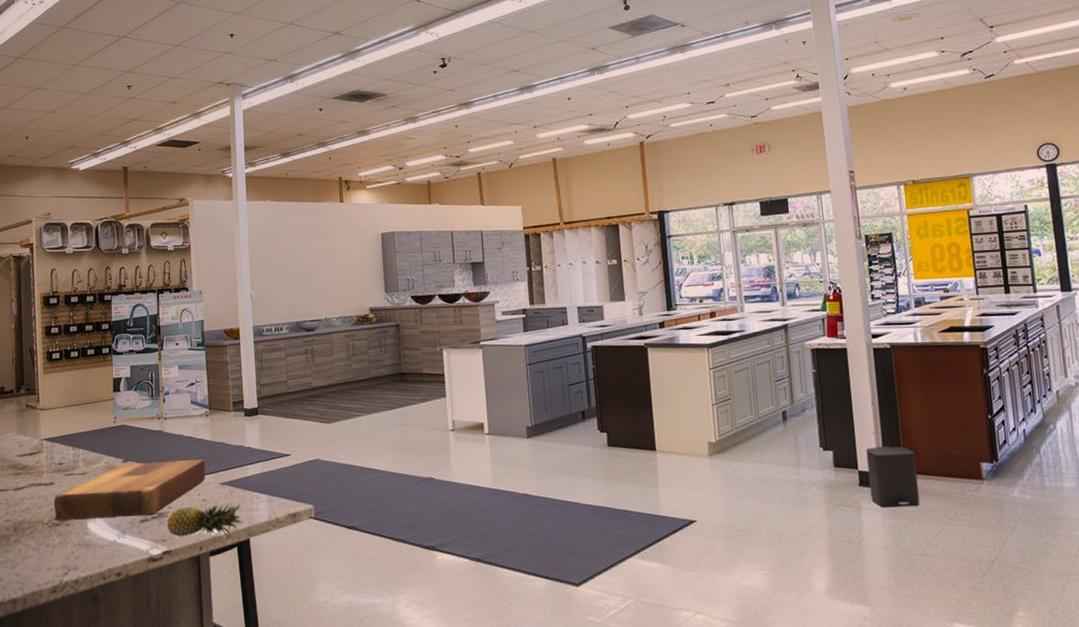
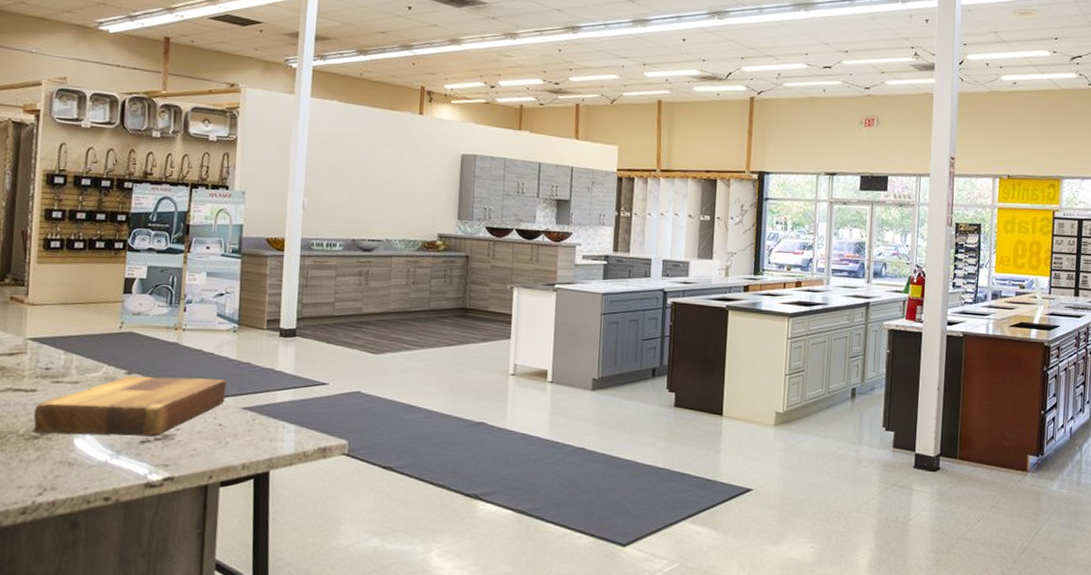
fruit: present [167,503,243,537] -> none [172,430,264,465]
pedal bin: present [866,446,920,508] -> none [923,431,970,492]

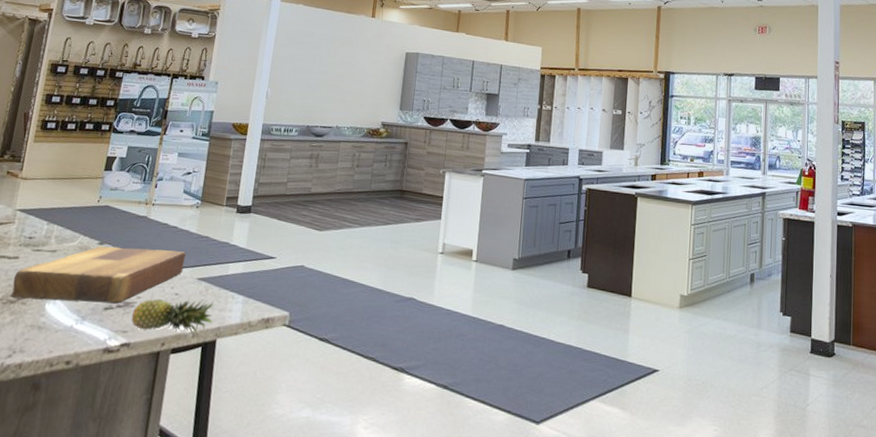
fruit: none [172,430,264,465] -> present [131,299,215,334]

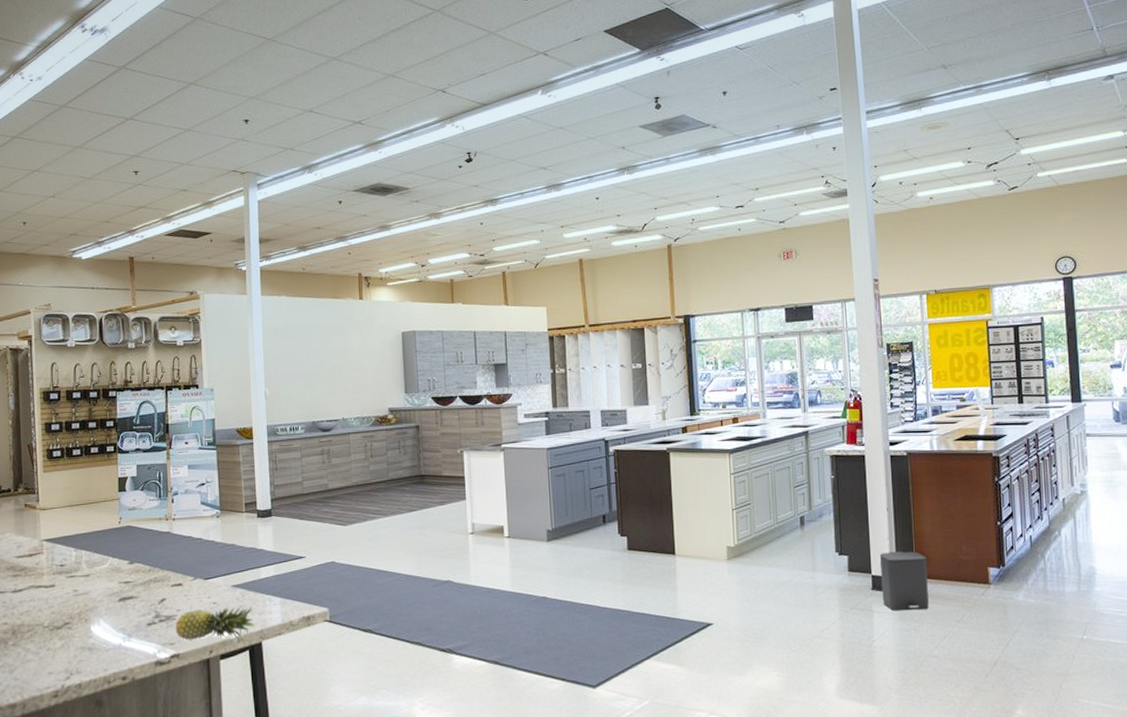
cutting board: present [10,246,186,303] -> none [54,562,216,624]
pedal bin: none [819,317,862,379] -> present [880,551,930,611]

